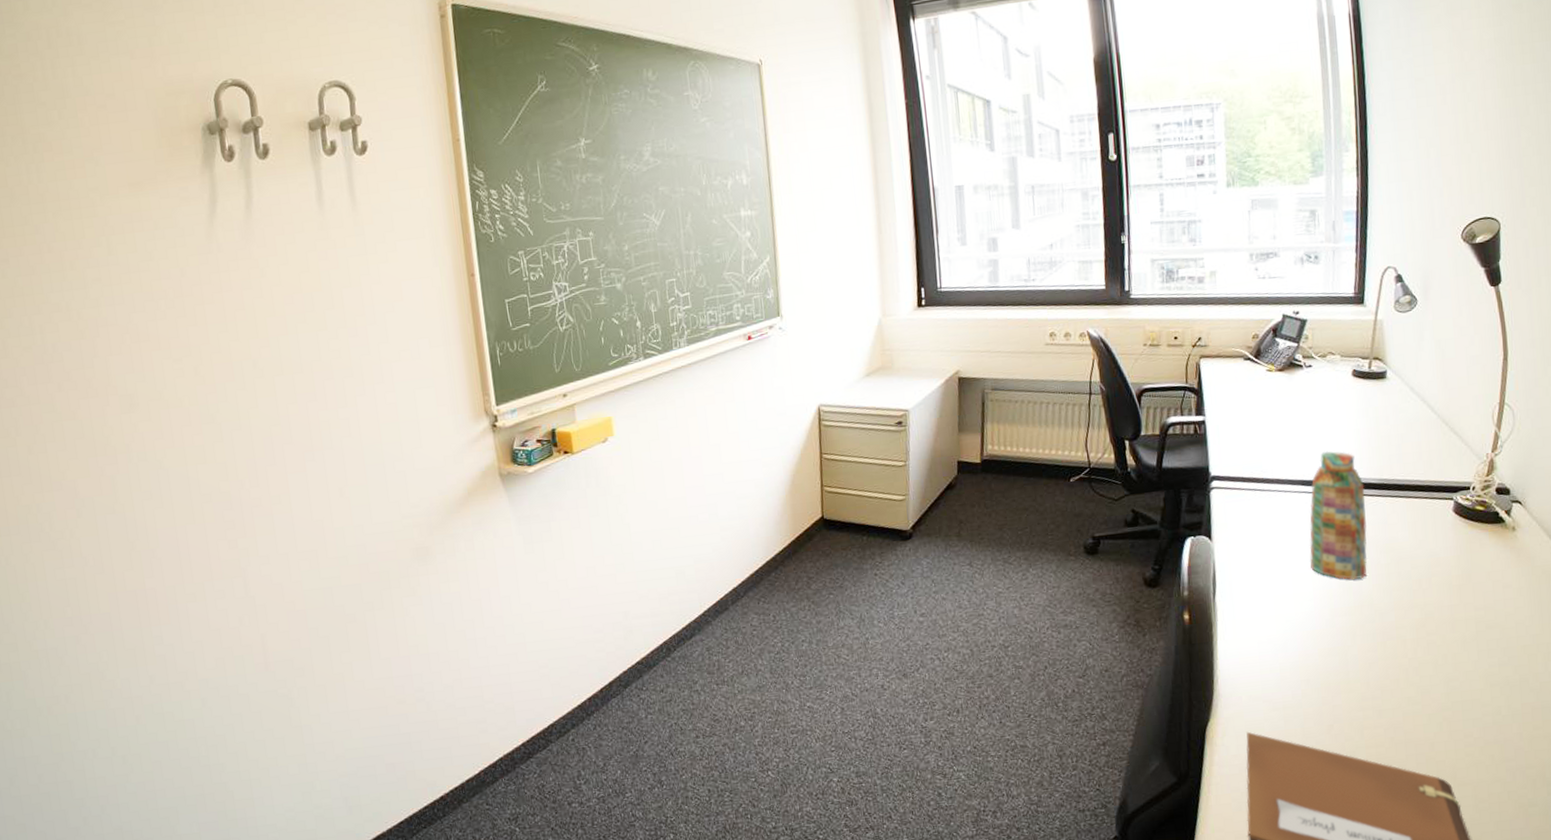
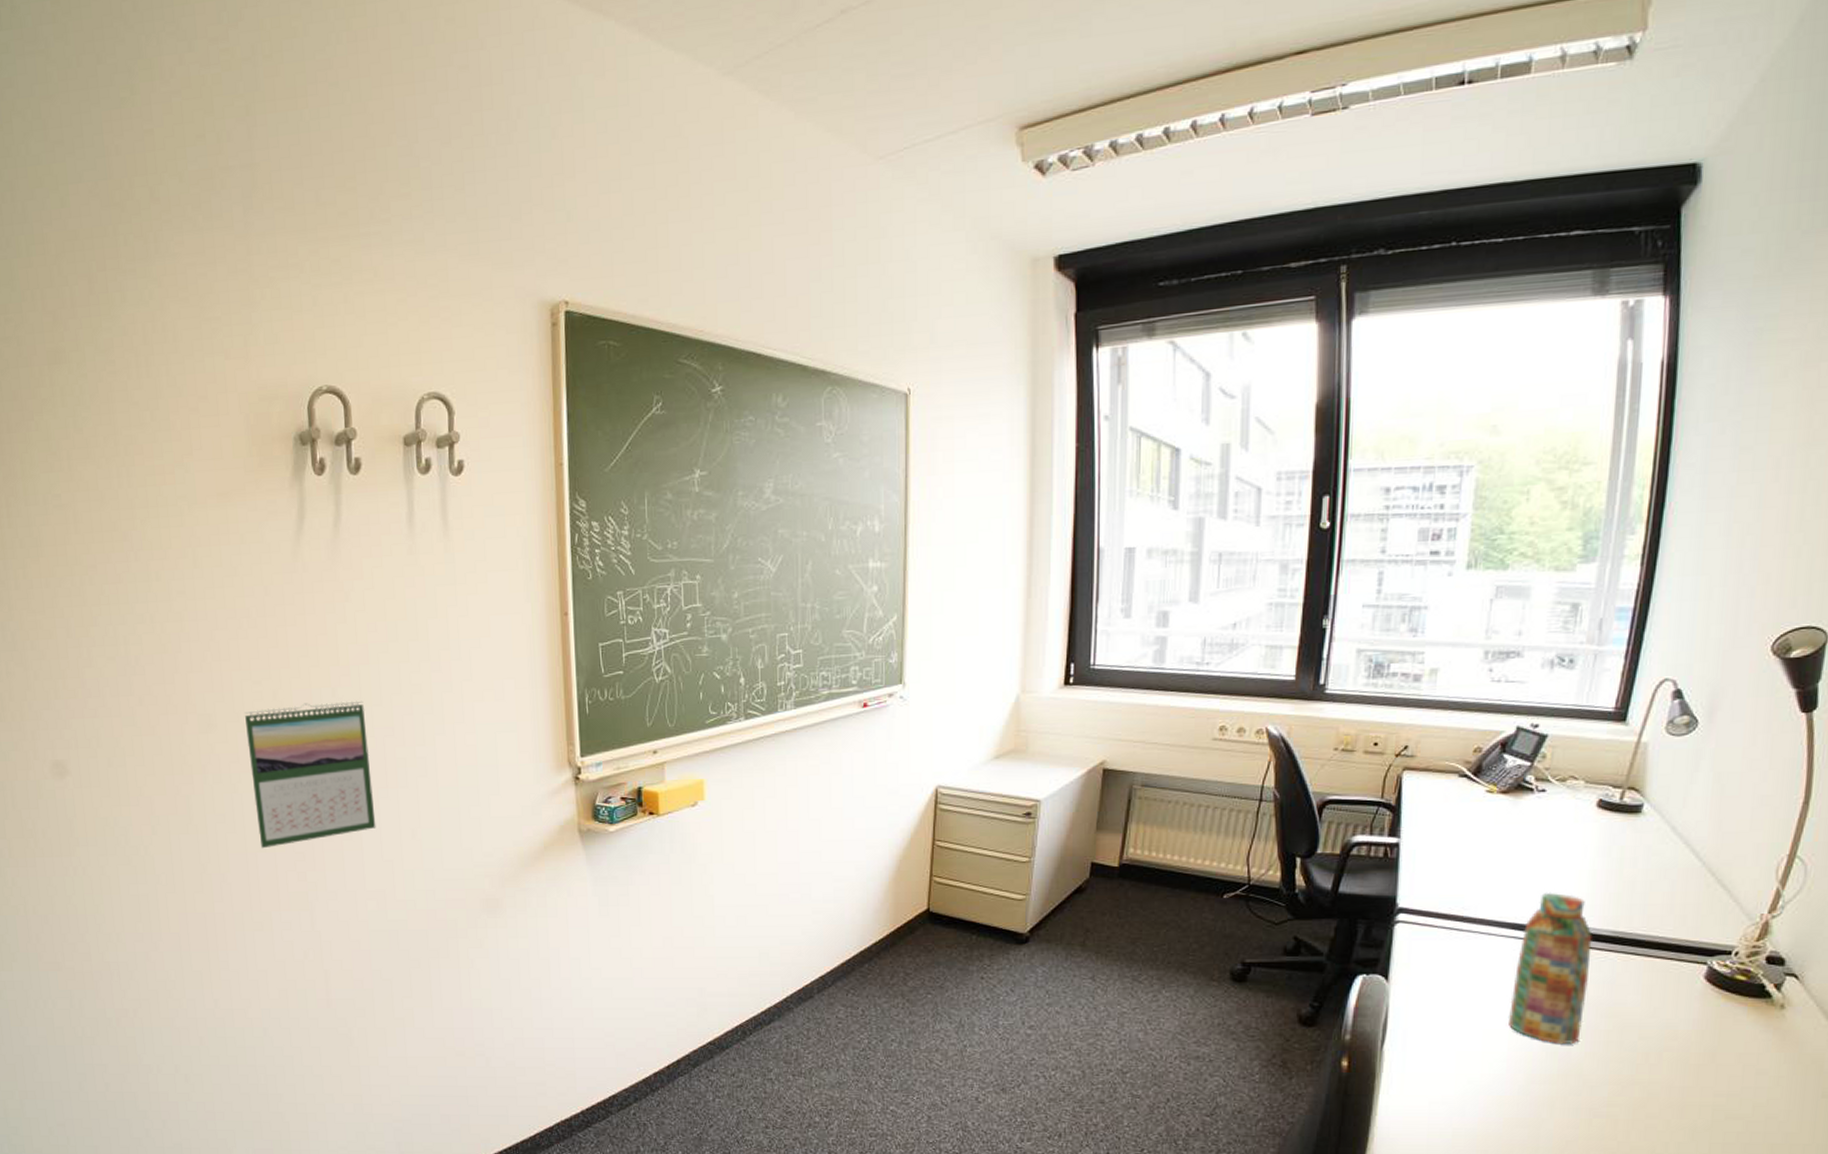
calendar: none [166,369,304,521] -> present [244,700,376,849]

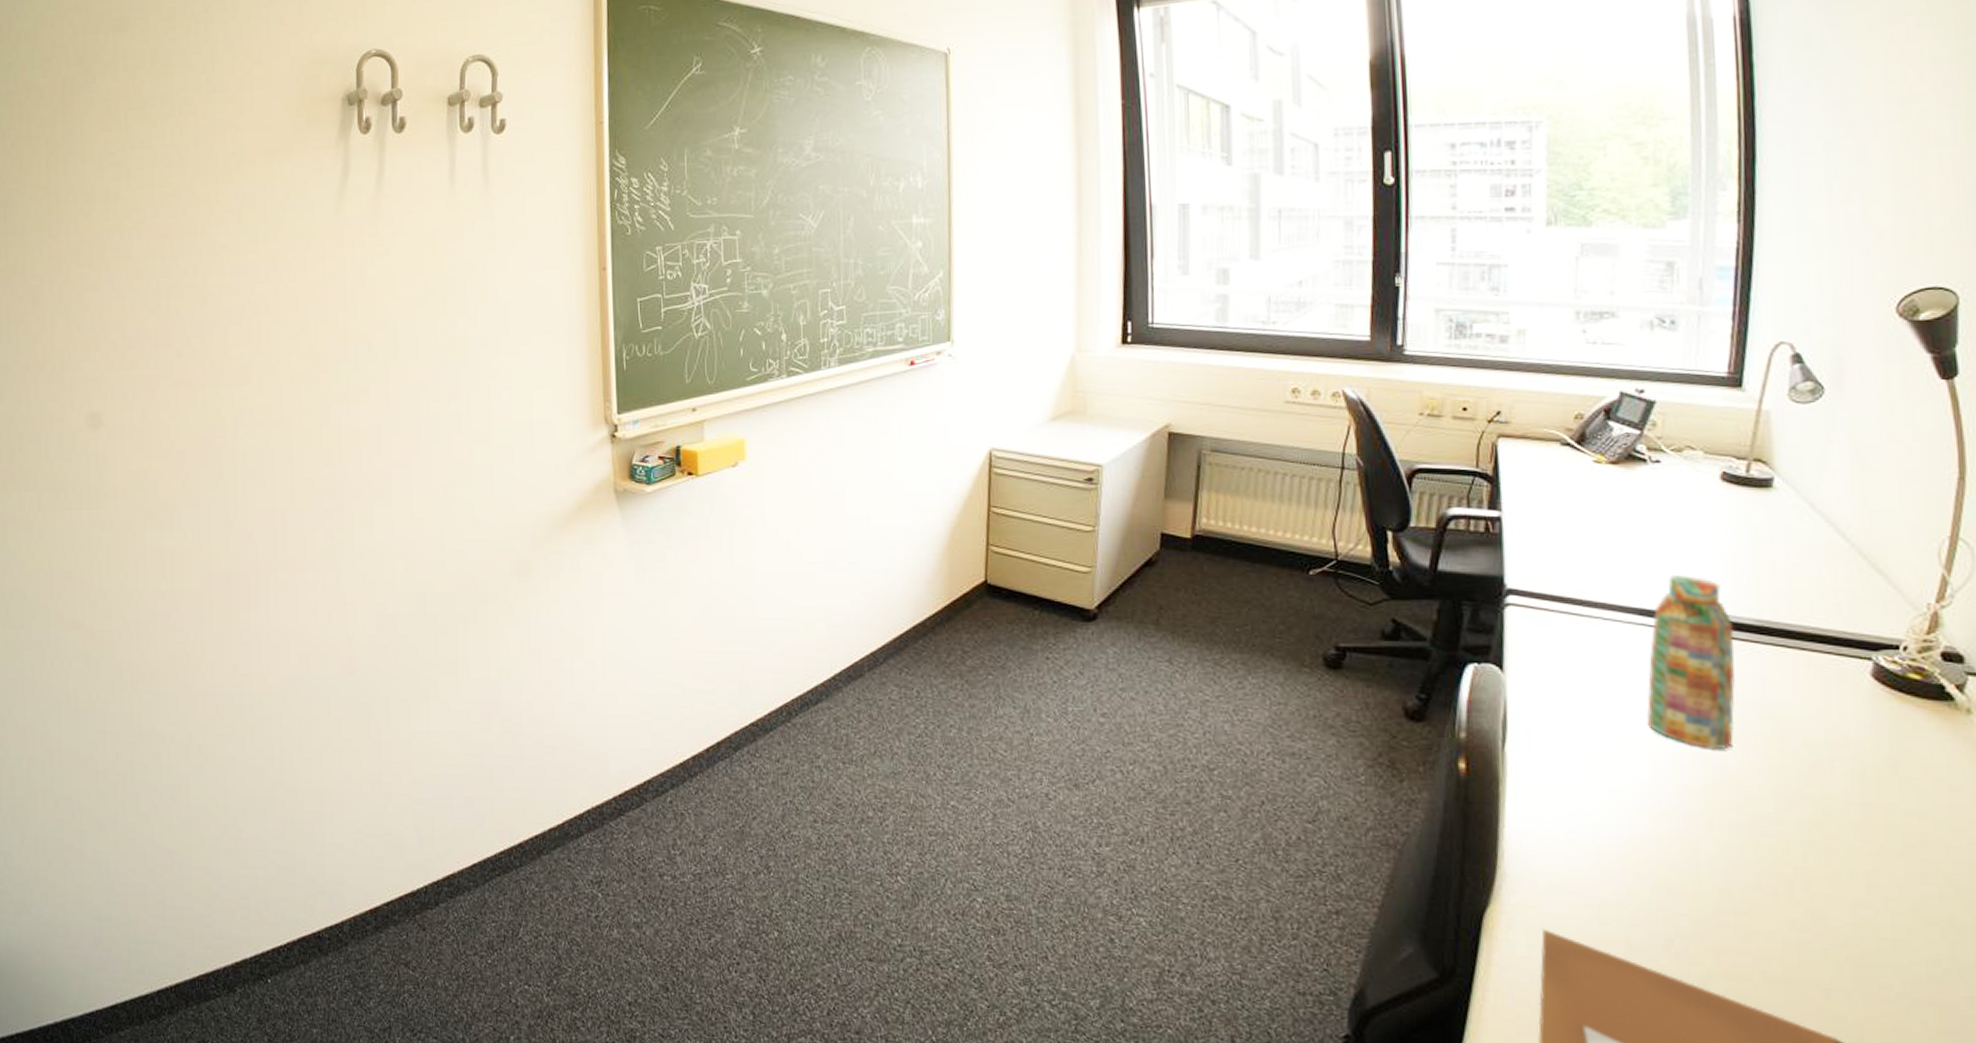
calendar: present [244,700,376,849] -> none [279,354,407,505]

